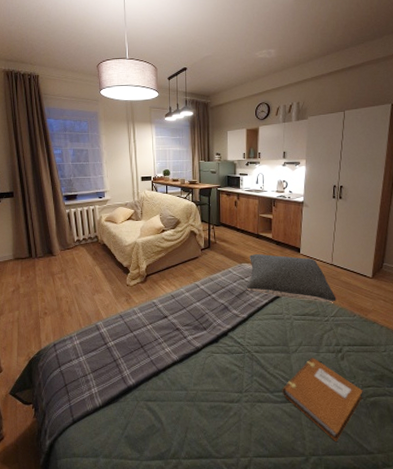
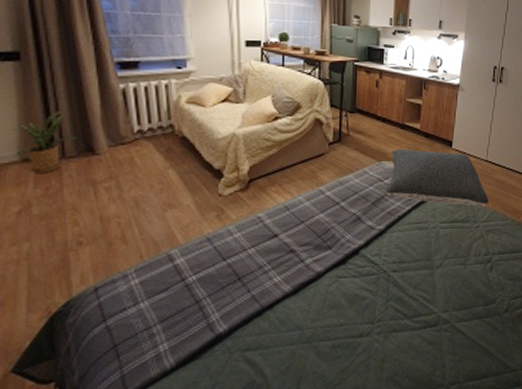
house plant: none [10,228,44,268] -> present [12,111,78,174]
notebook: present [282,358,363,441] -> none [422,272,510,364]

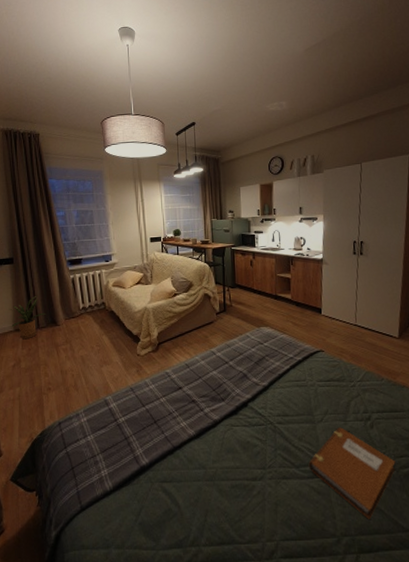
pillow: present [386,149,489,206] -> none [266,316,362,366]
notebook: none [422,272,510,364] -> present [308,427,396,519]

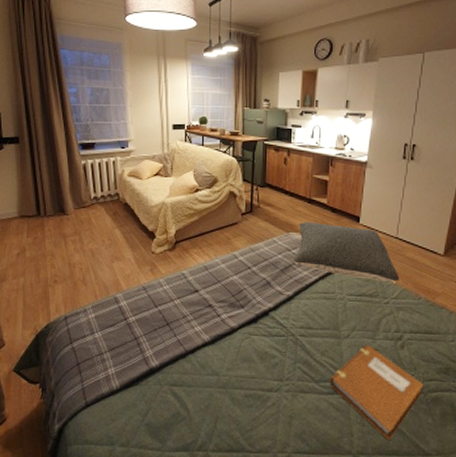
house plant: present [10,296,47,340] -> none [14,181,55,227]
pillow: none [266,316,362,366] -> present [294,222,400,282]

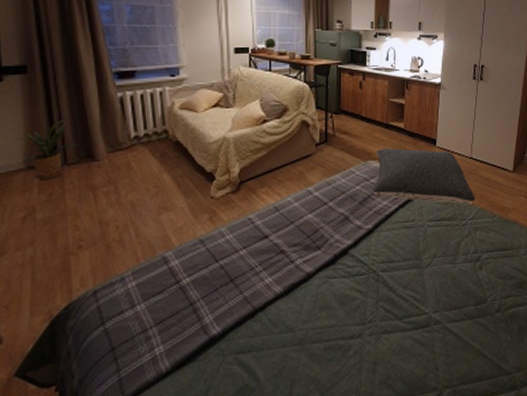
house plant: none [14,181,55,227] -> present [19,120,79,181]
notebook: present [329,345,424,440] -> none [412,270,502,367]

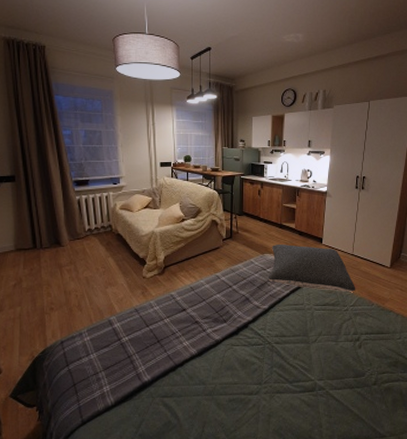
house plant: present [19,120,79,181] -> none [10,216,50,259]

